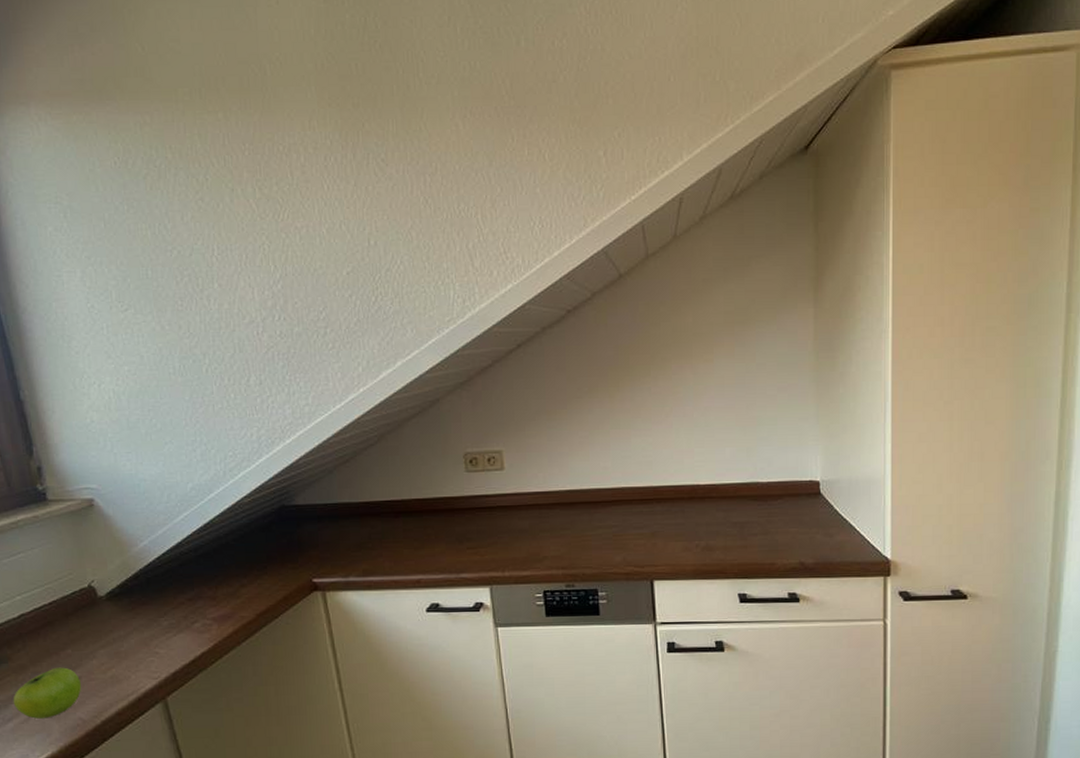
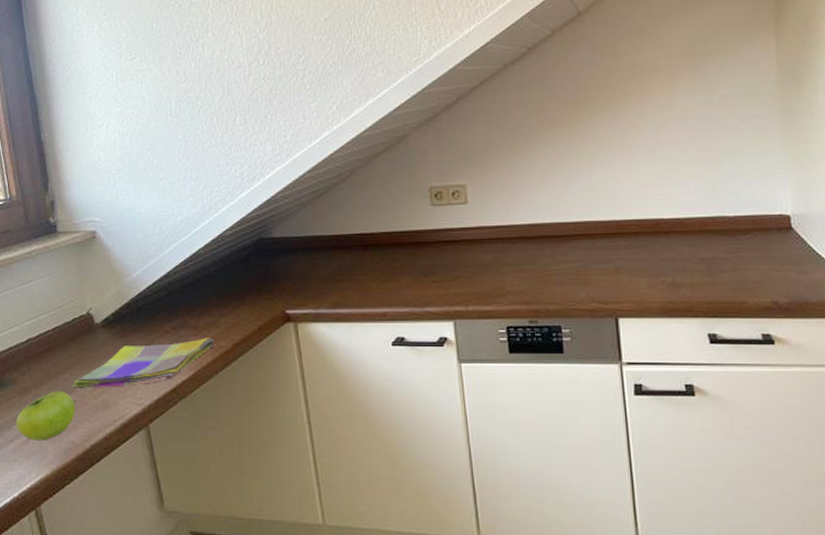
dish towel: none [75,608,236,665] -> present [71,338,215,390]

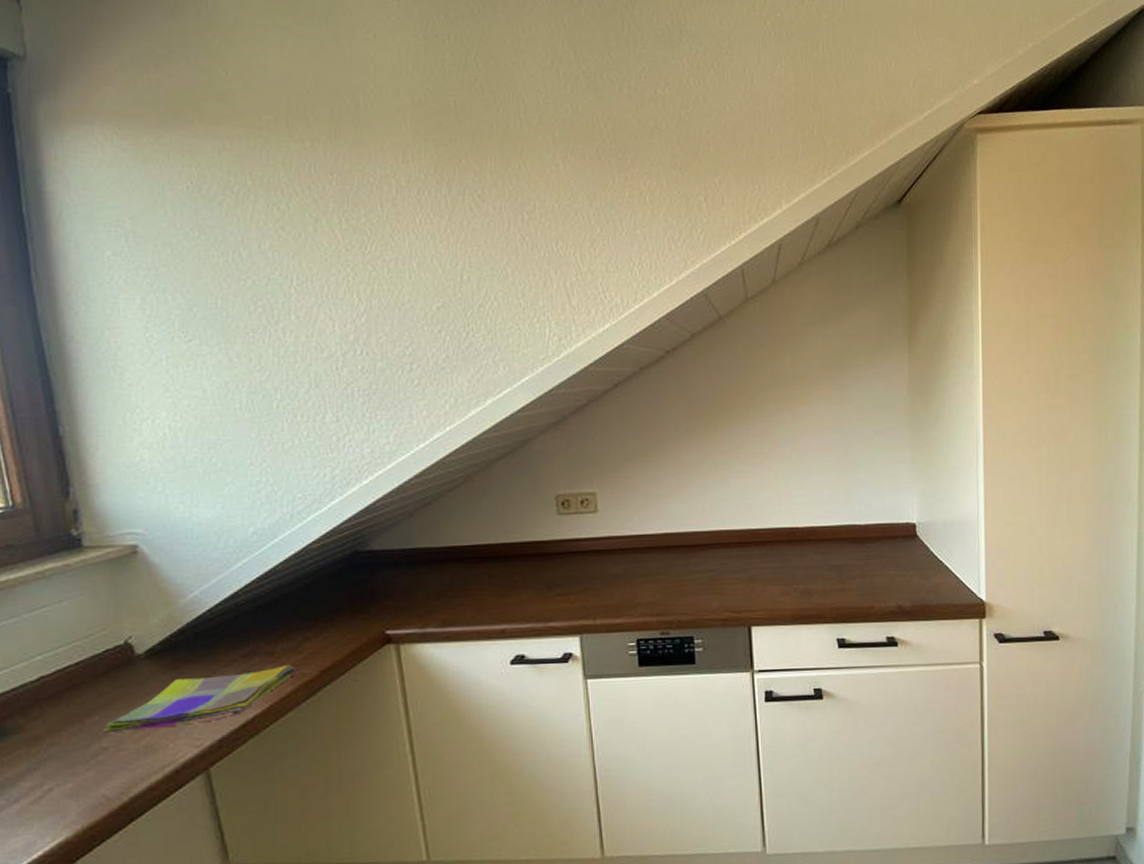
fruit: present [16,391,76,441] -> none [22,736,108,798]

